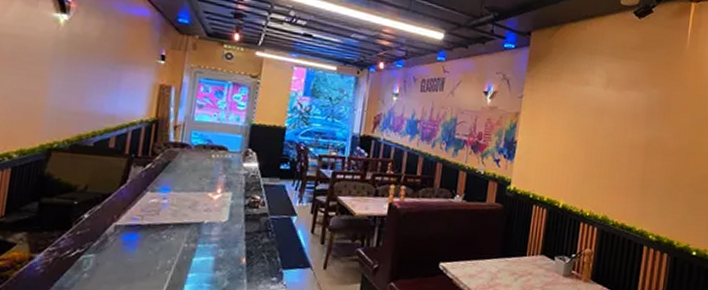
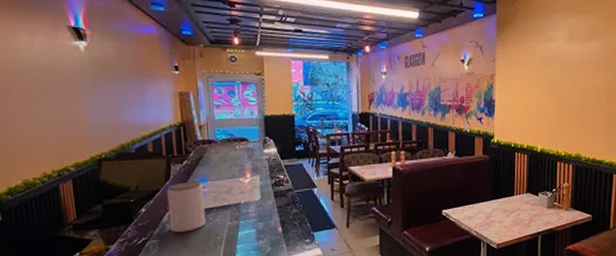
jar: none [112,188,163,249] -> present [166,181,206,233]

